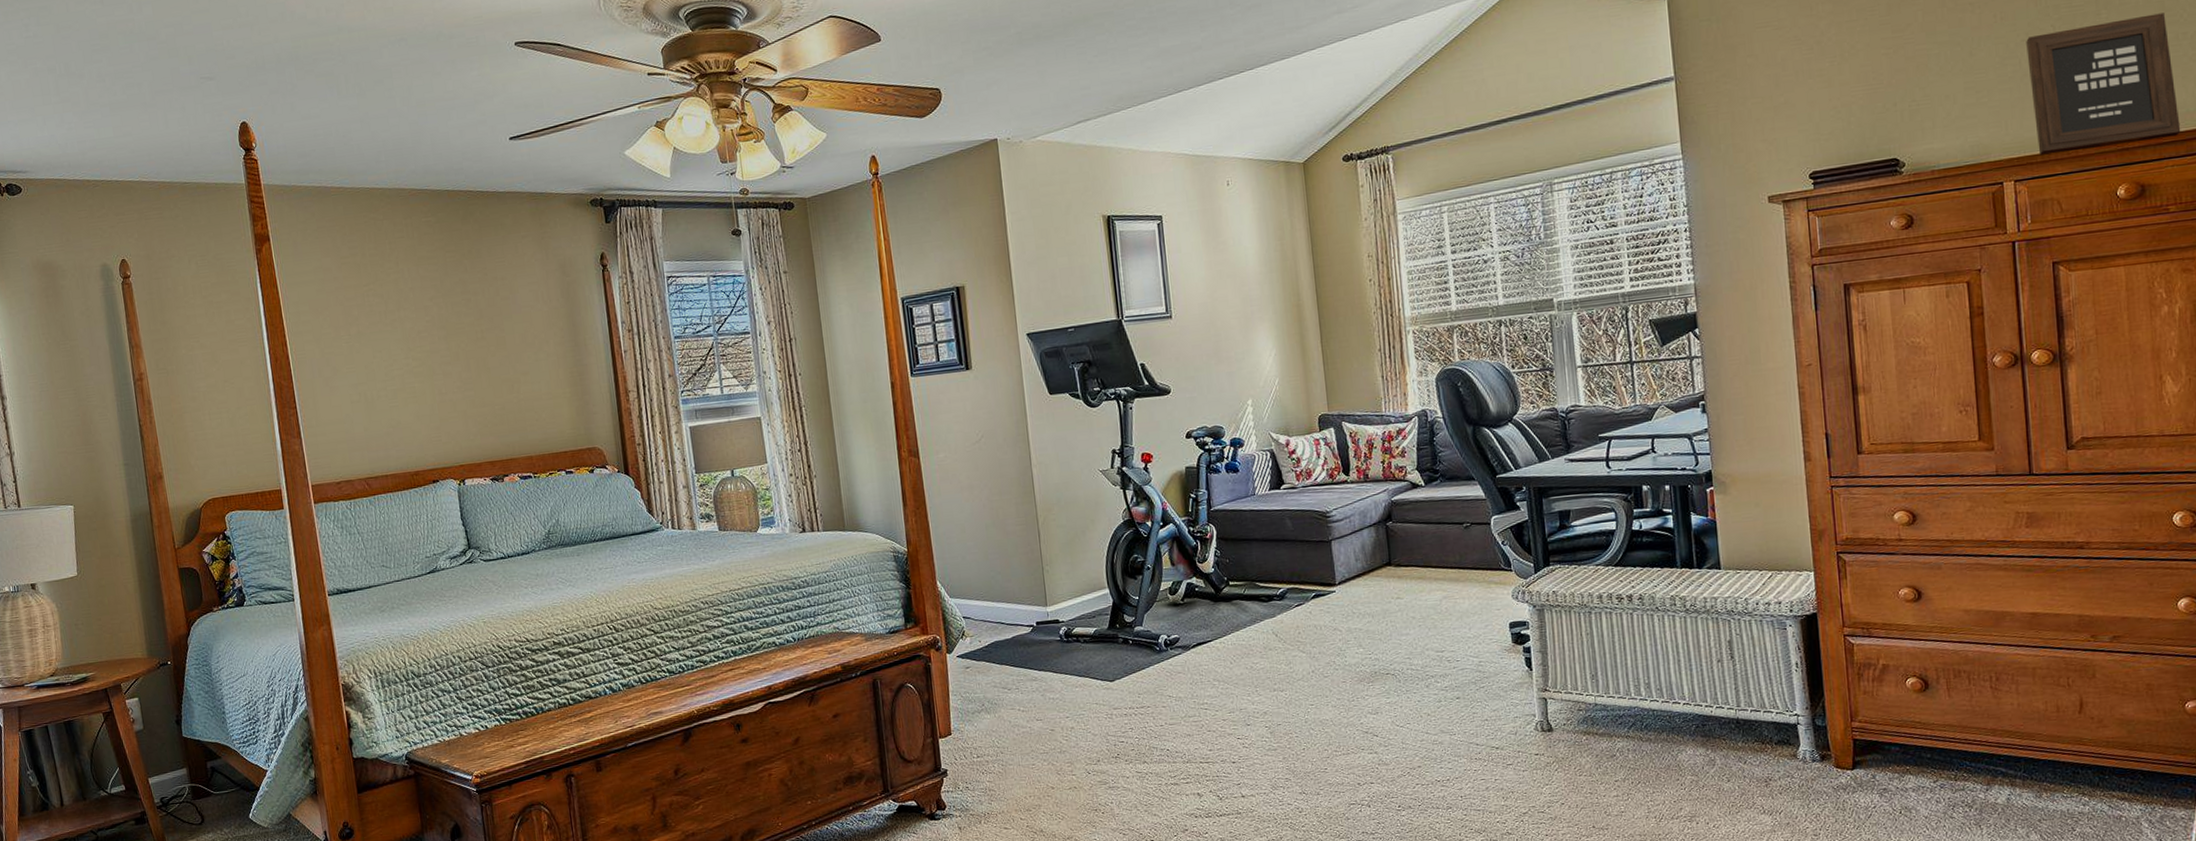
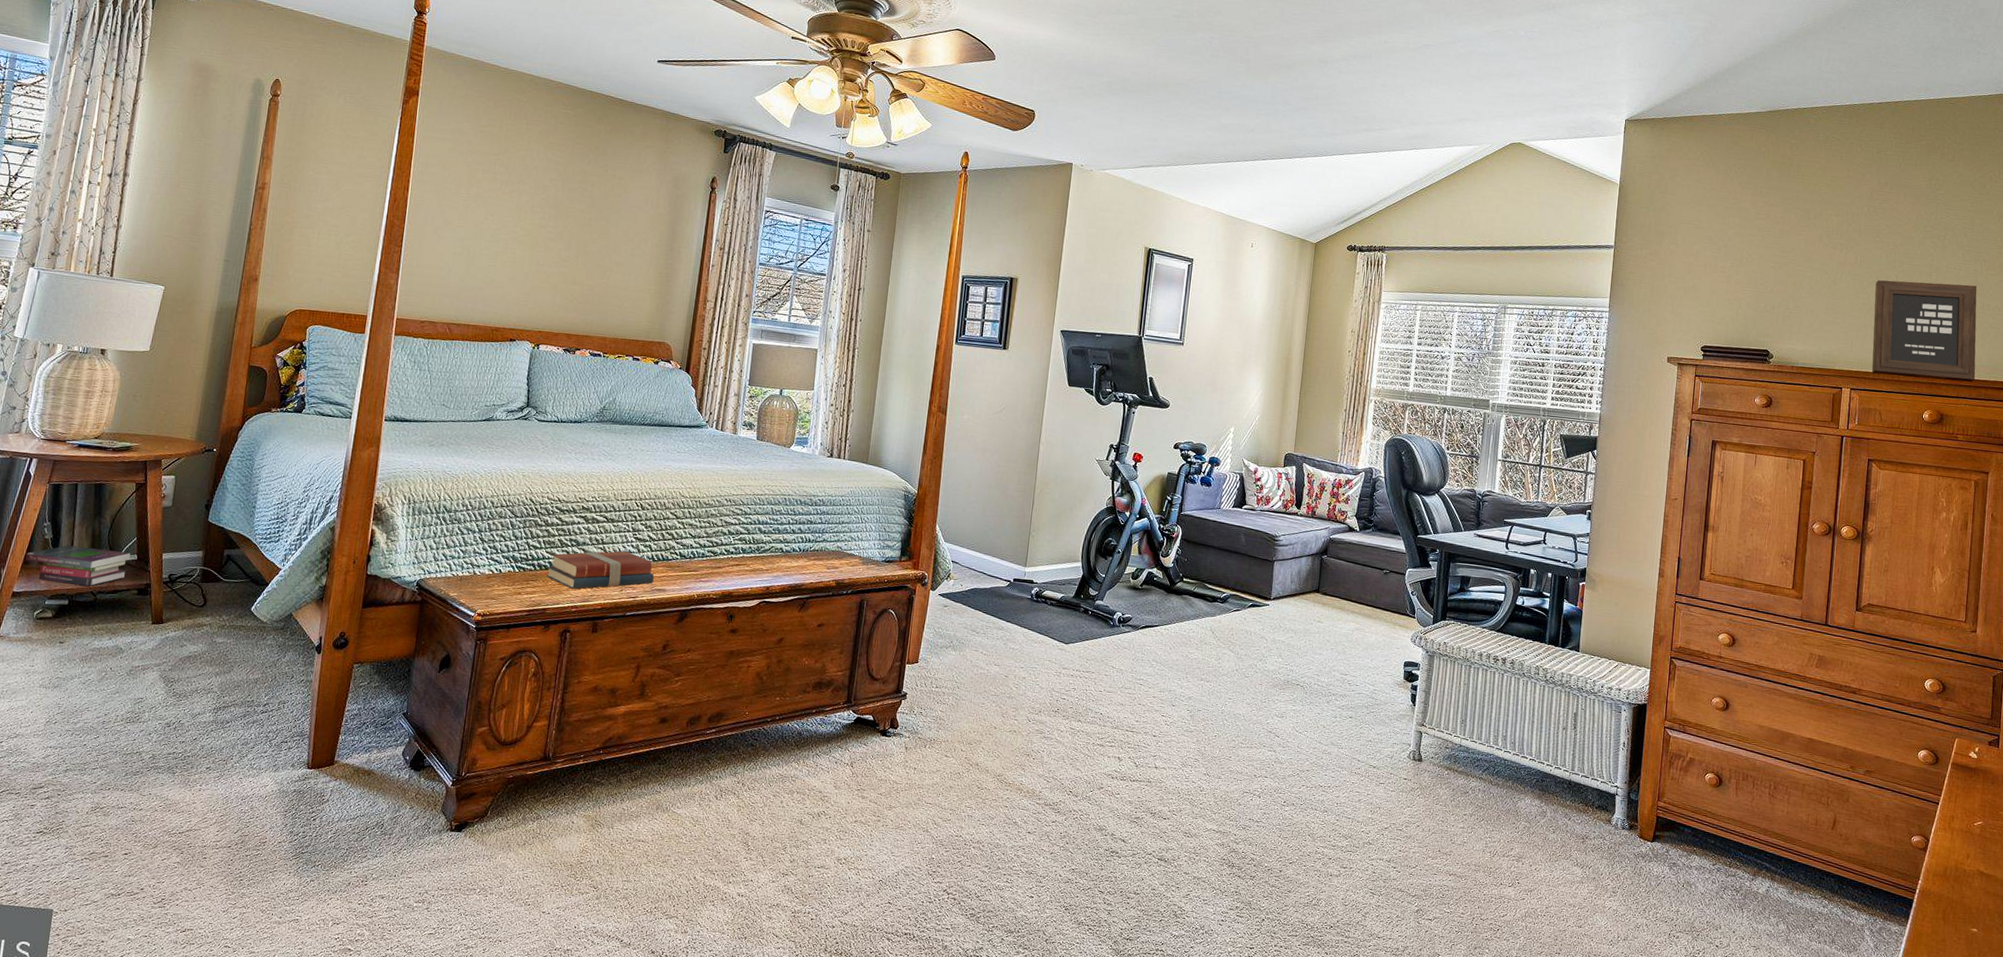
books: none [19,784,119,829] -> present [25,545,131,586]
books: none [533,679,647,731] -> present [546,550,654,589]

